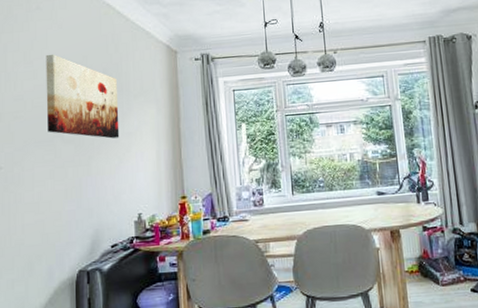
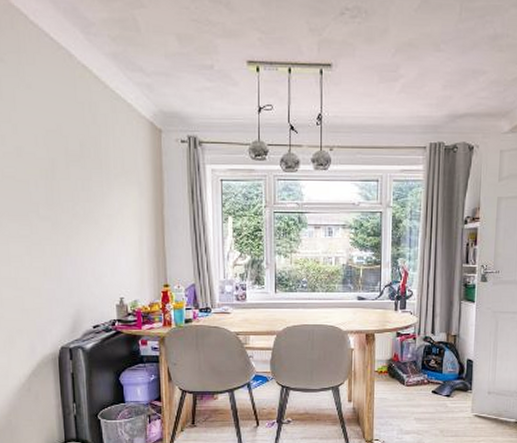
wall art: present [46,54,120,139] -> none [14,118,100,219]

